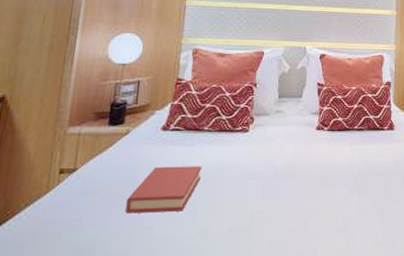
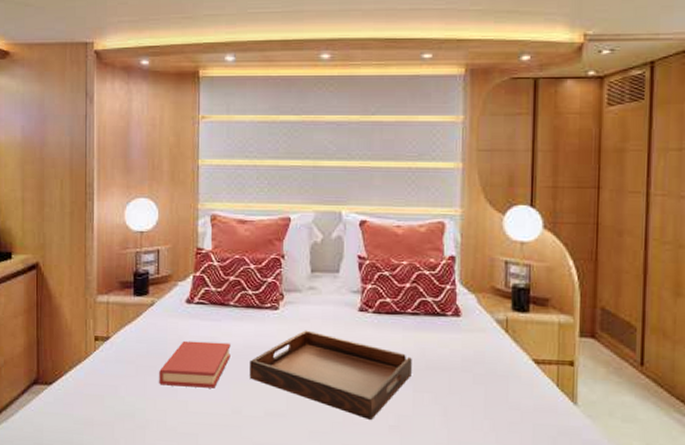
serving tray: none [217,149,357,225] -> present [249,330,412,420]

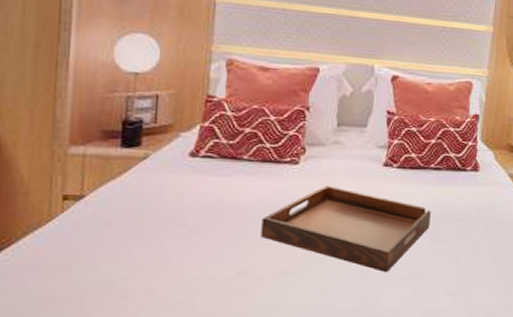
hardback book: present [159,340,231,388] -> none [149,198,241,250]

